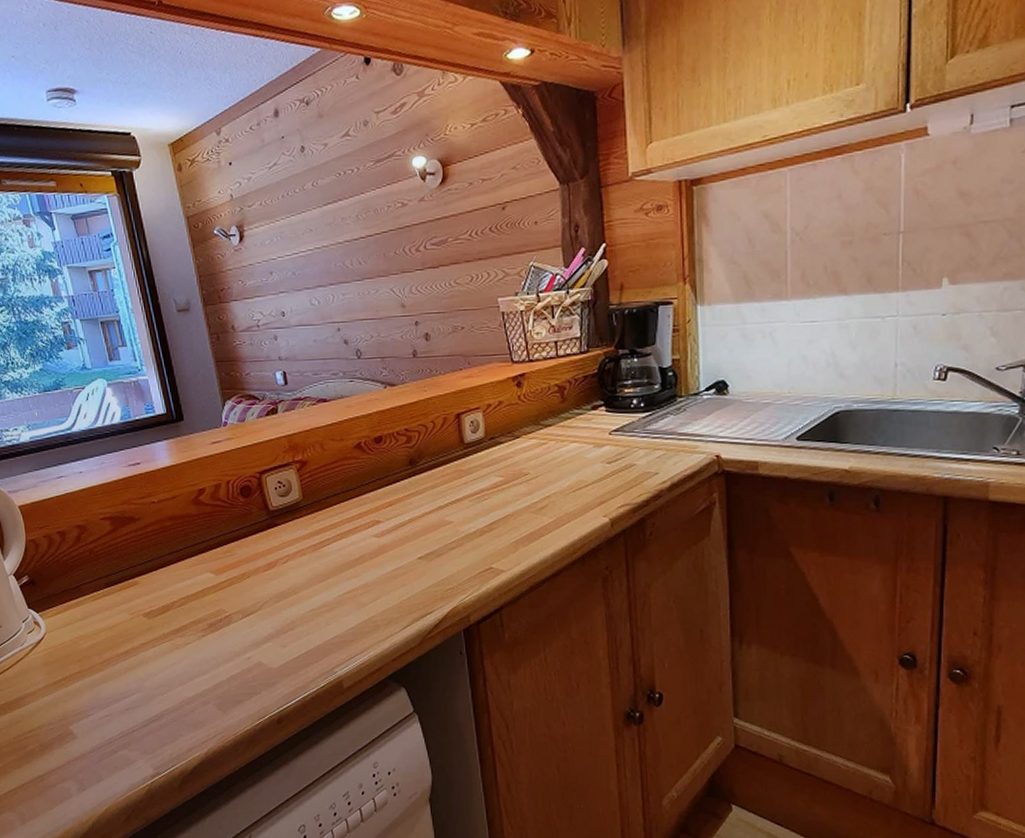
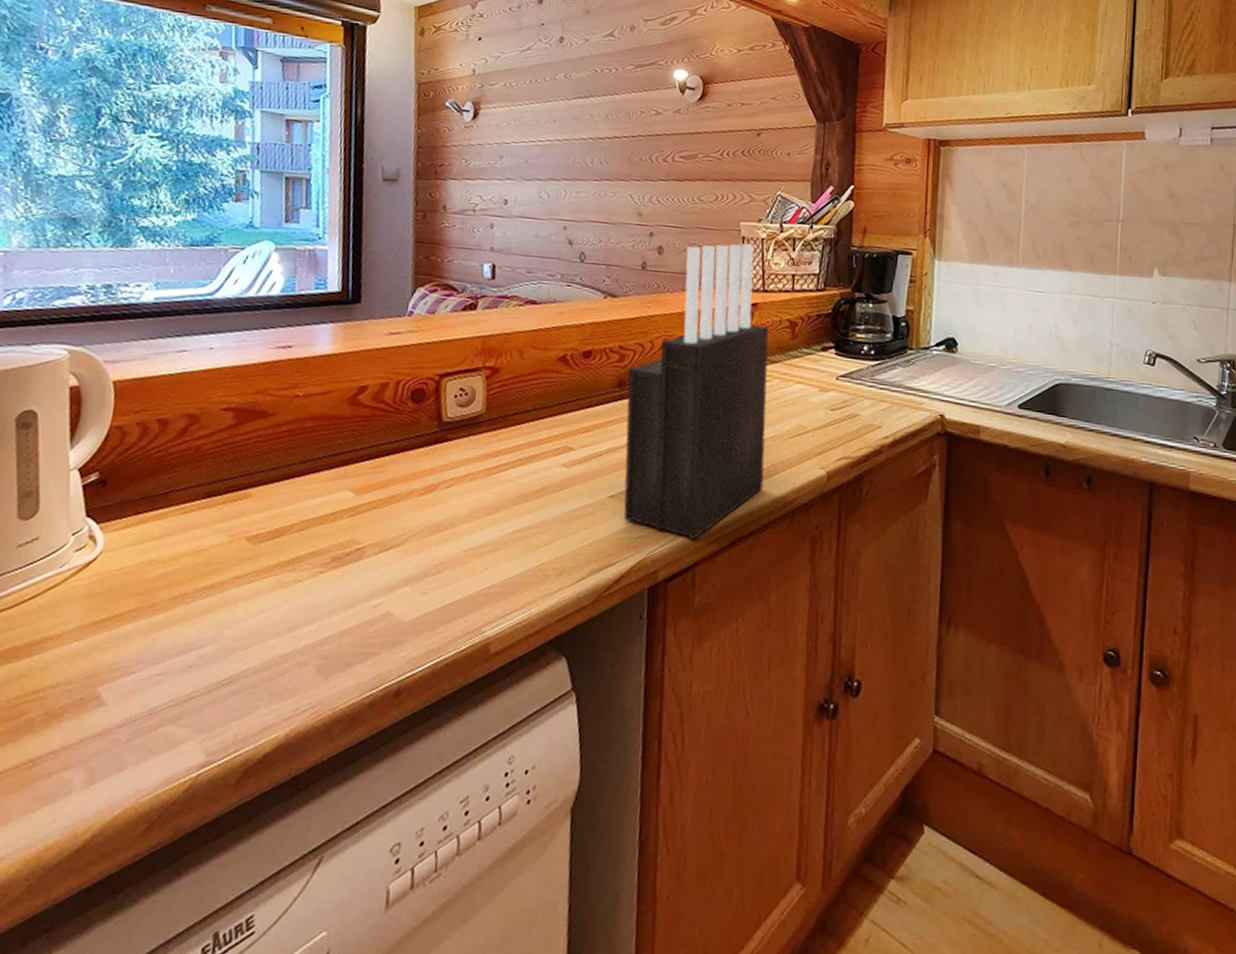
knife block: none [417,318,553,587] -> present [623,243,769,540]

